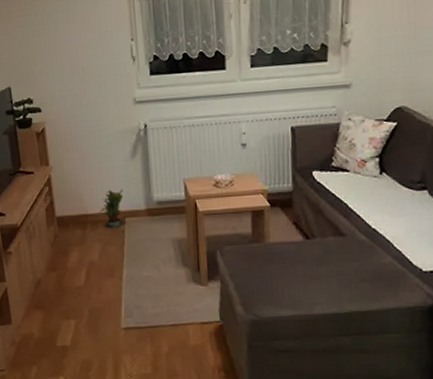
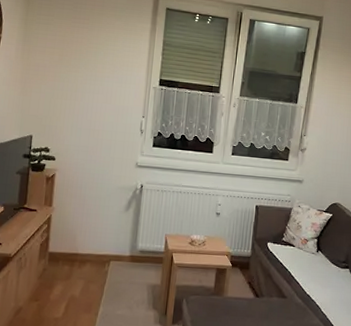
potted plant: present [99,188,124,228] -> none [89,234,113,268]

